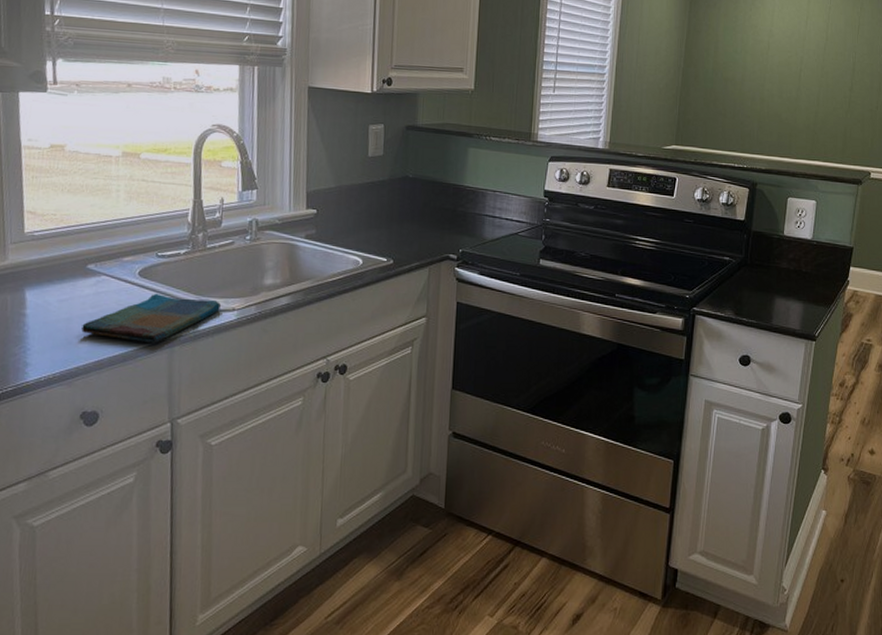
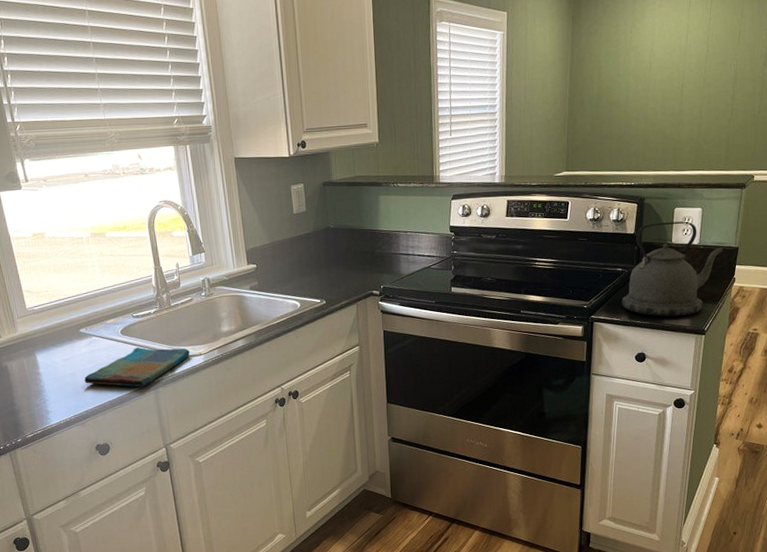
kettle: none [727,211,837,318] -> present [622,221,723,317]

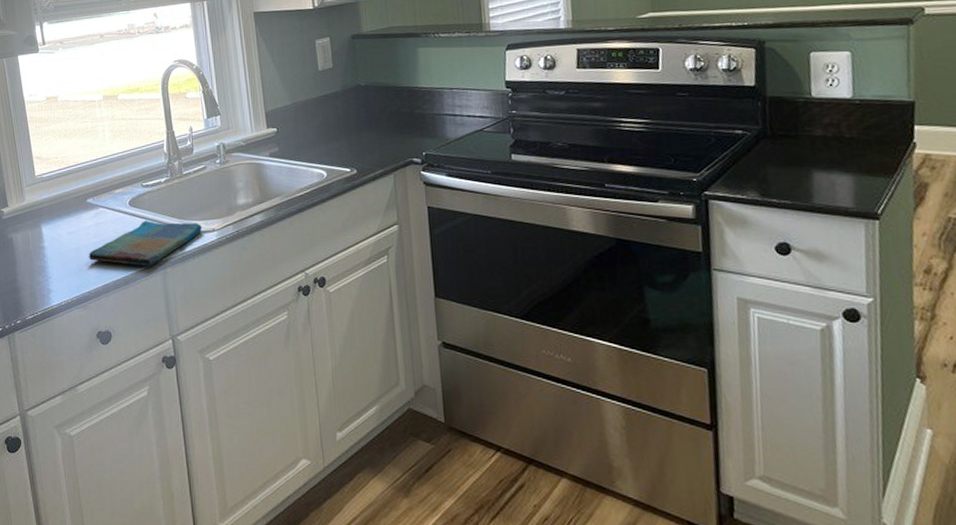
kettle: present [622,221,723,317] -> none [746,69,892,195]

